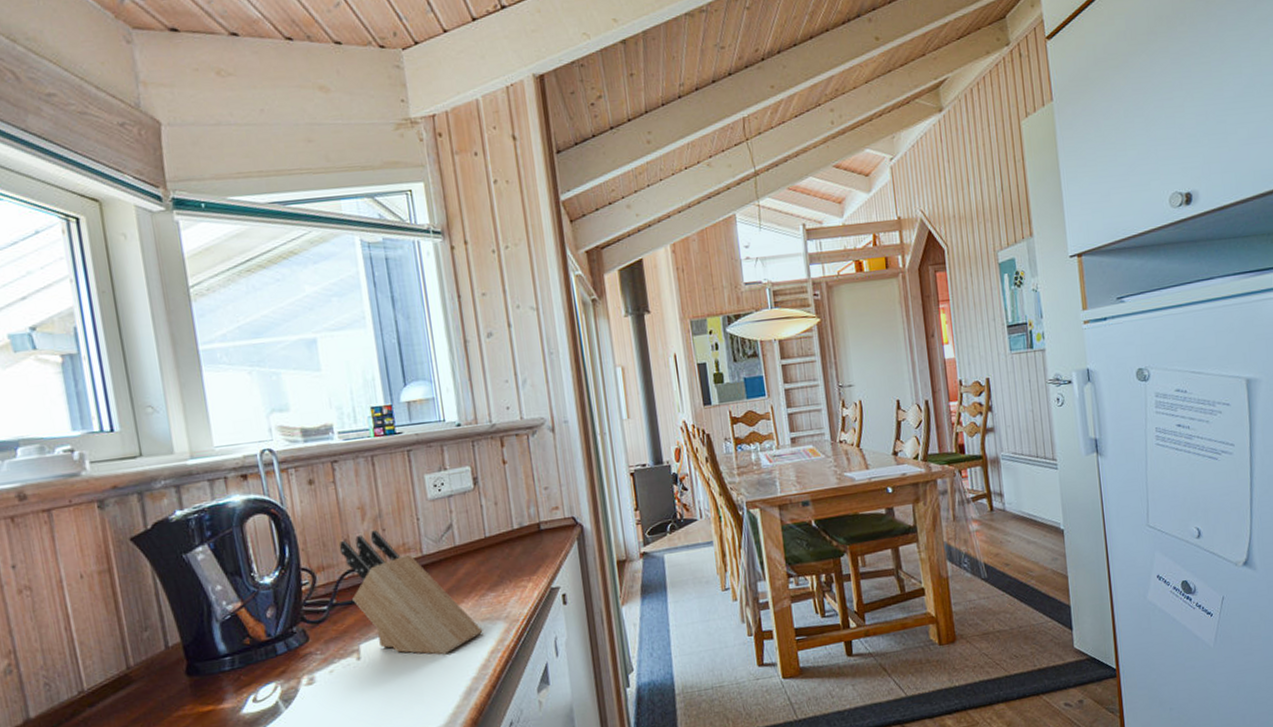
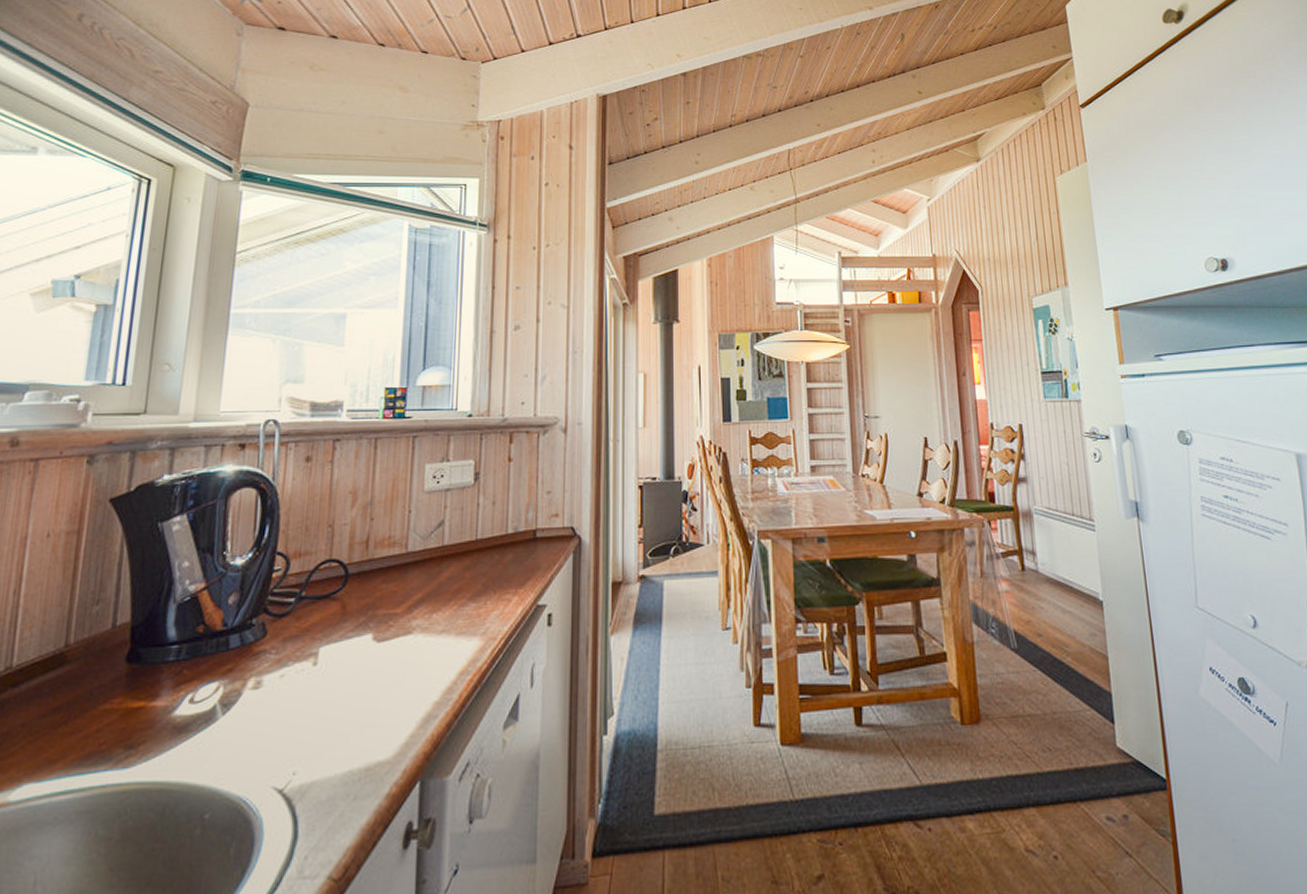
knife block: present [339,530,483,655] -> none [321,518,456,671]

